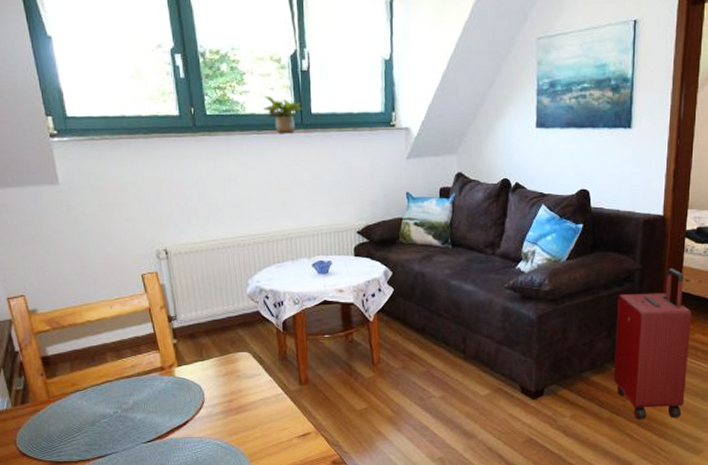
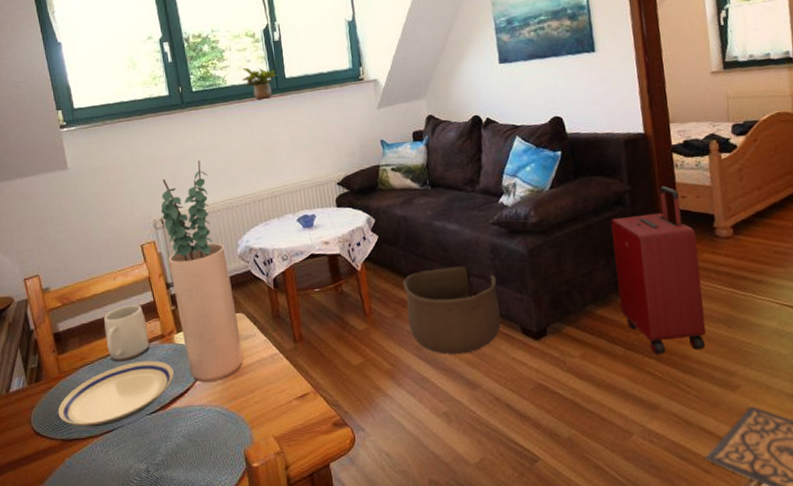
plate: none [46,391,173,452] -> present [58,360,174,427]
mug: none [98,335,148,390] -> present [103,305,150,362]
vase: none [165,192,247,416] -> present [161,161,244,382]
basket: none [413,325,503,407] -> present [403,266,501,355]

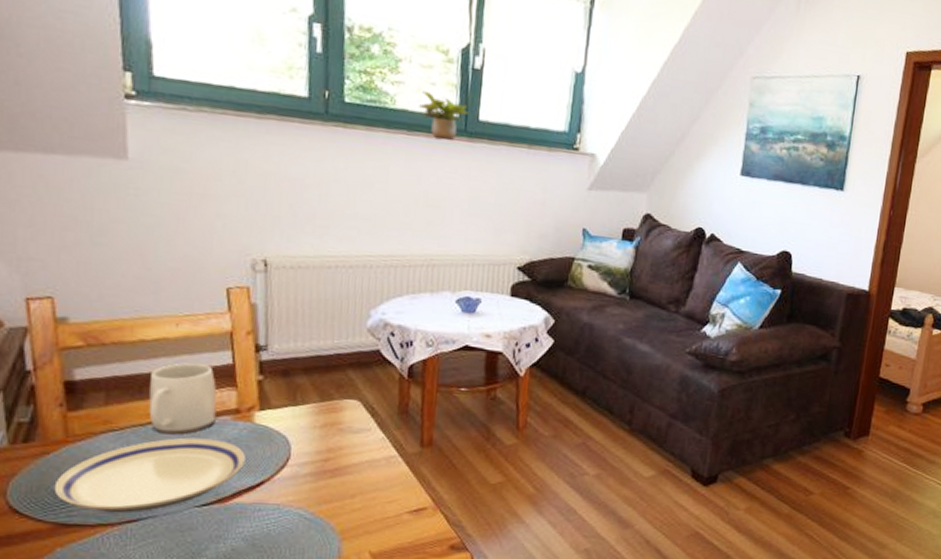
vase: present [161,161,244,382] -> none [264,196,351,478]
basket: present [403,266,501,355] -> none [567,390,677,490]
suitcase: present [610,185,706,354] -> none [797,349,889,520]

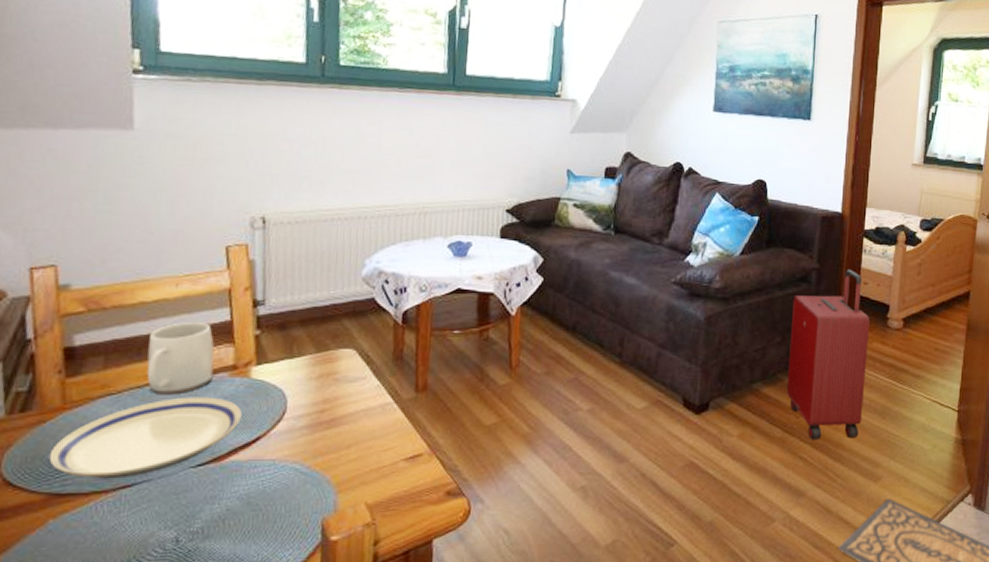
potted plant: present [419,90,469,140] -> none [410,50,457,95]
suitcase: none [797,349,889,520] -> present [786,269,871,439]

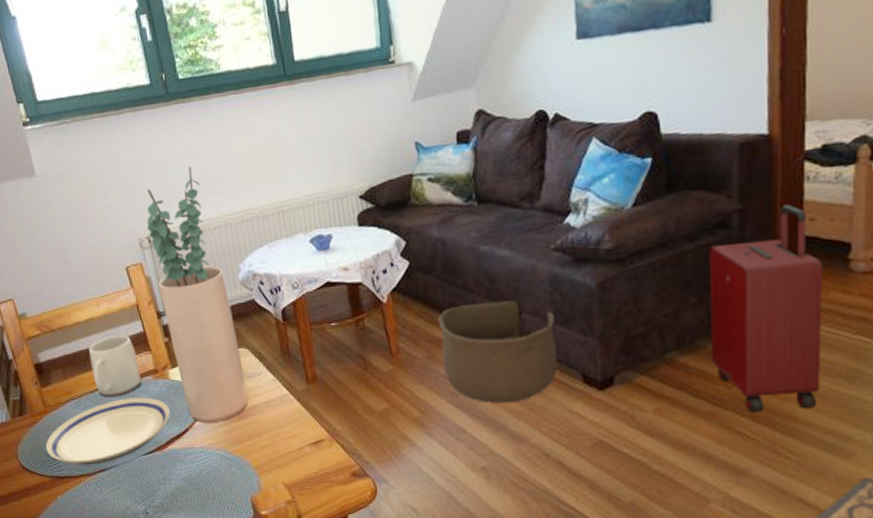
vase: none [262,153,346,430] -> present [147,167,249,423]
basket: none [560,324,666,423] -> present [438,300,557,404]

